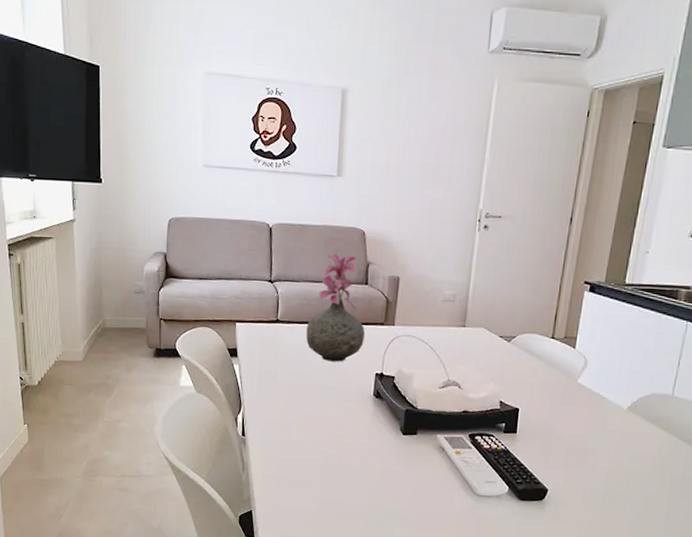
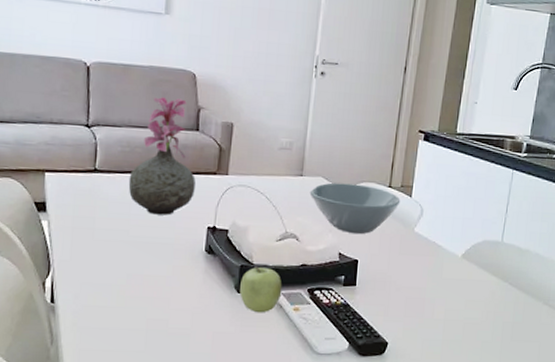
fruit: none [405,410,445,455] -> present [240,265,283,313]
bowl: none [472,333,564,384] -> present [309,182,401,234]

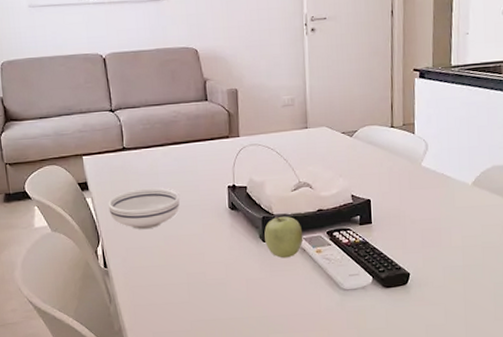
bowl: none [66,217,152,264] -> present [108,187,180,229]
vase: present [128,97,196,215] -> none [153,74,212,181]
bowl: present [309,182,401,234] -> none [316,128,404,176]

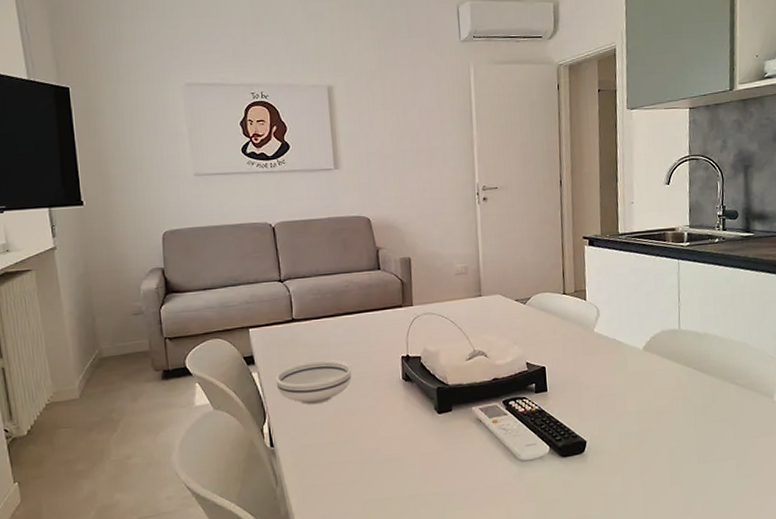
fruit: present [264,215,303,258] -> none [439,385,479,430]

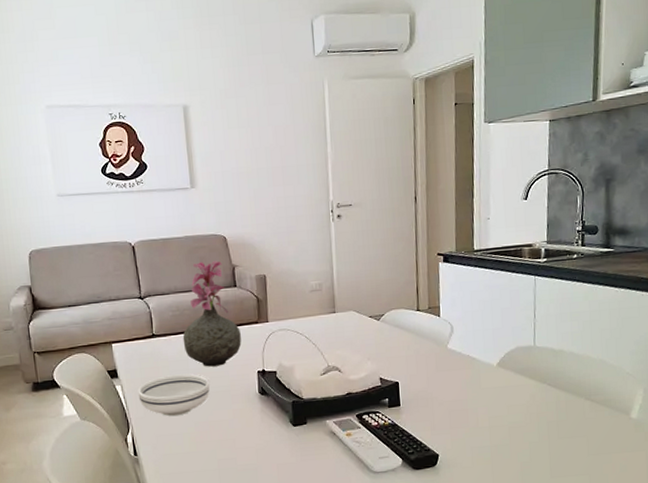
vase: none [324,243,385,353] -> present [182,261,242,367]

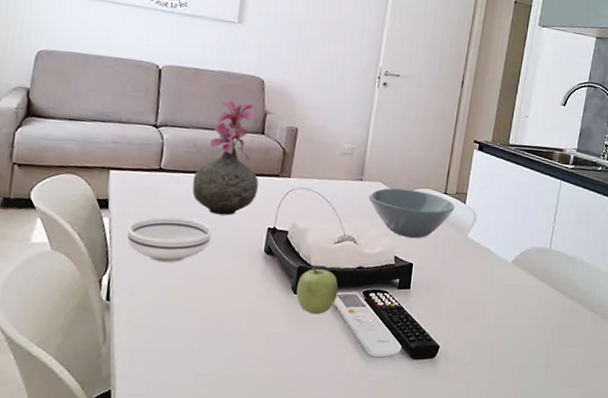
fruit: none [294,399,333,442] -> present [296,266,339,315]
bowl: none [344,312,430,359] -> present [368,188,455,239]

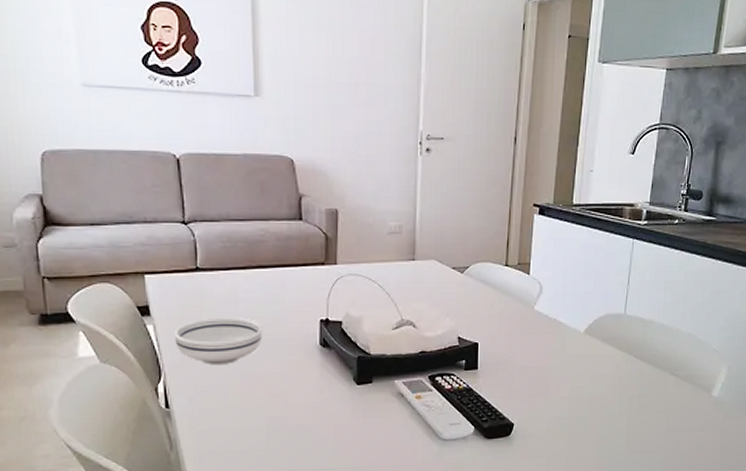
vase: present [192,101,259,216] -> none [233,187,303,311]
fruit: present [296,266,339,315] -> none [359,355,402,404]
bowl: present [368,188,455,239] -> none [423,265,518,317]

